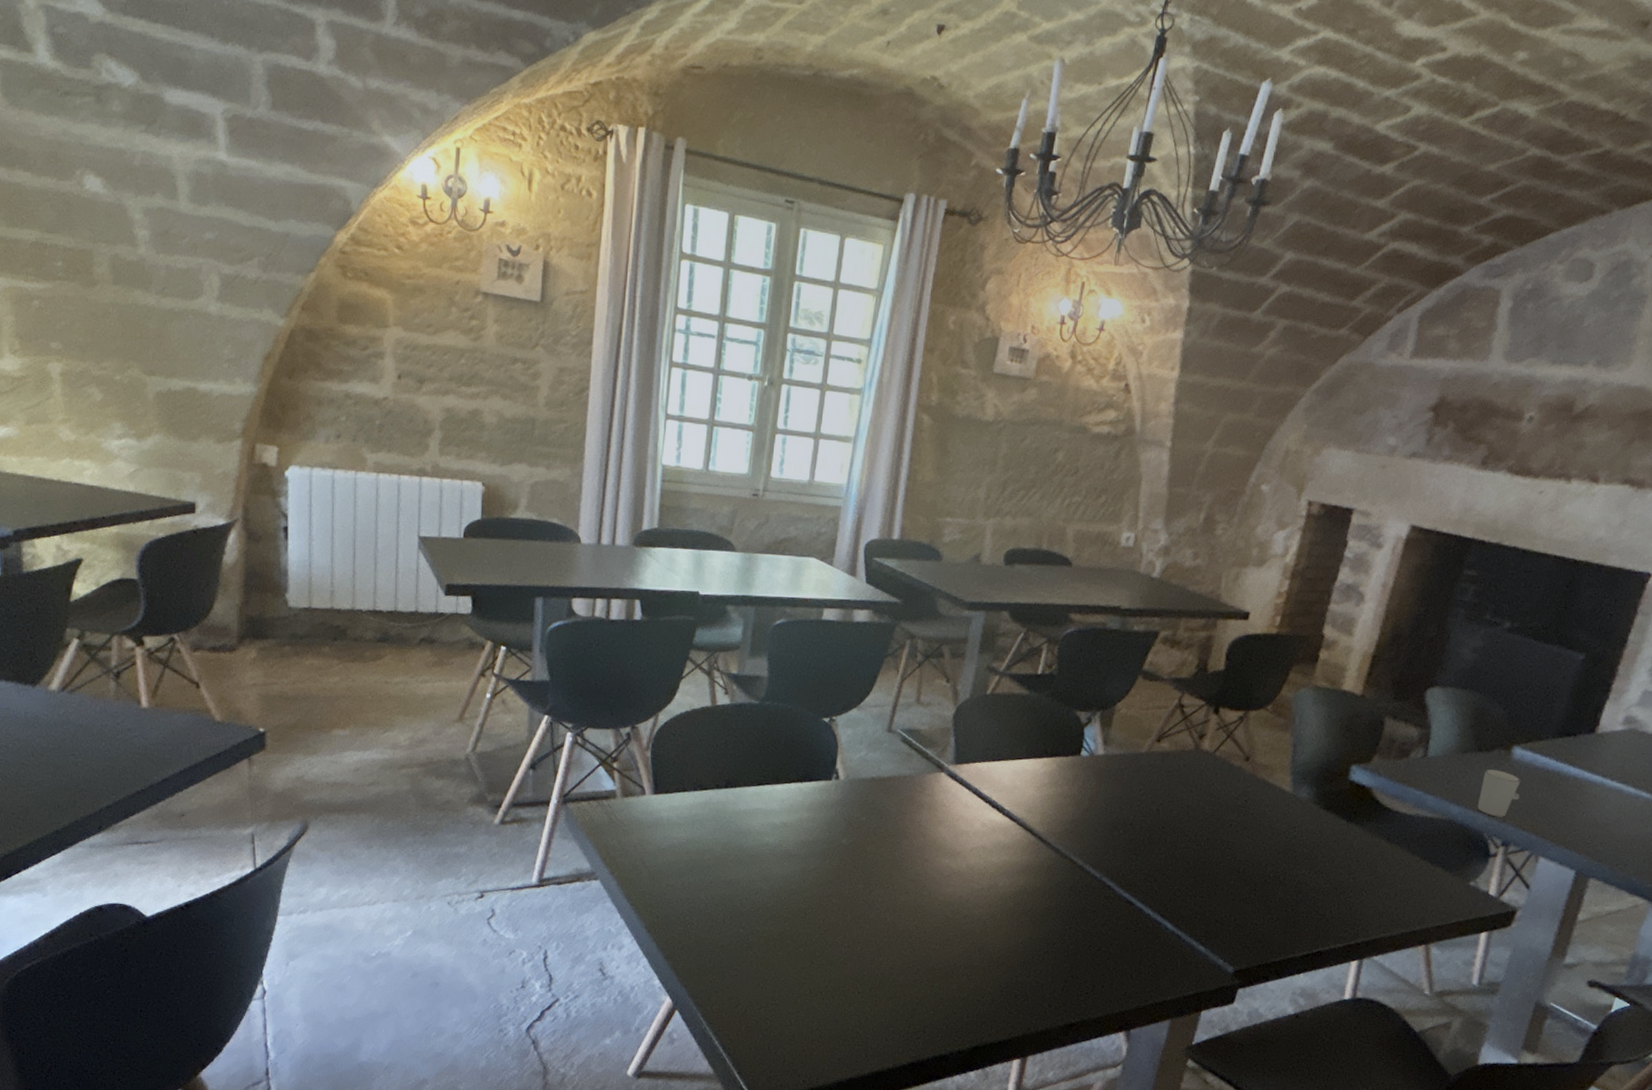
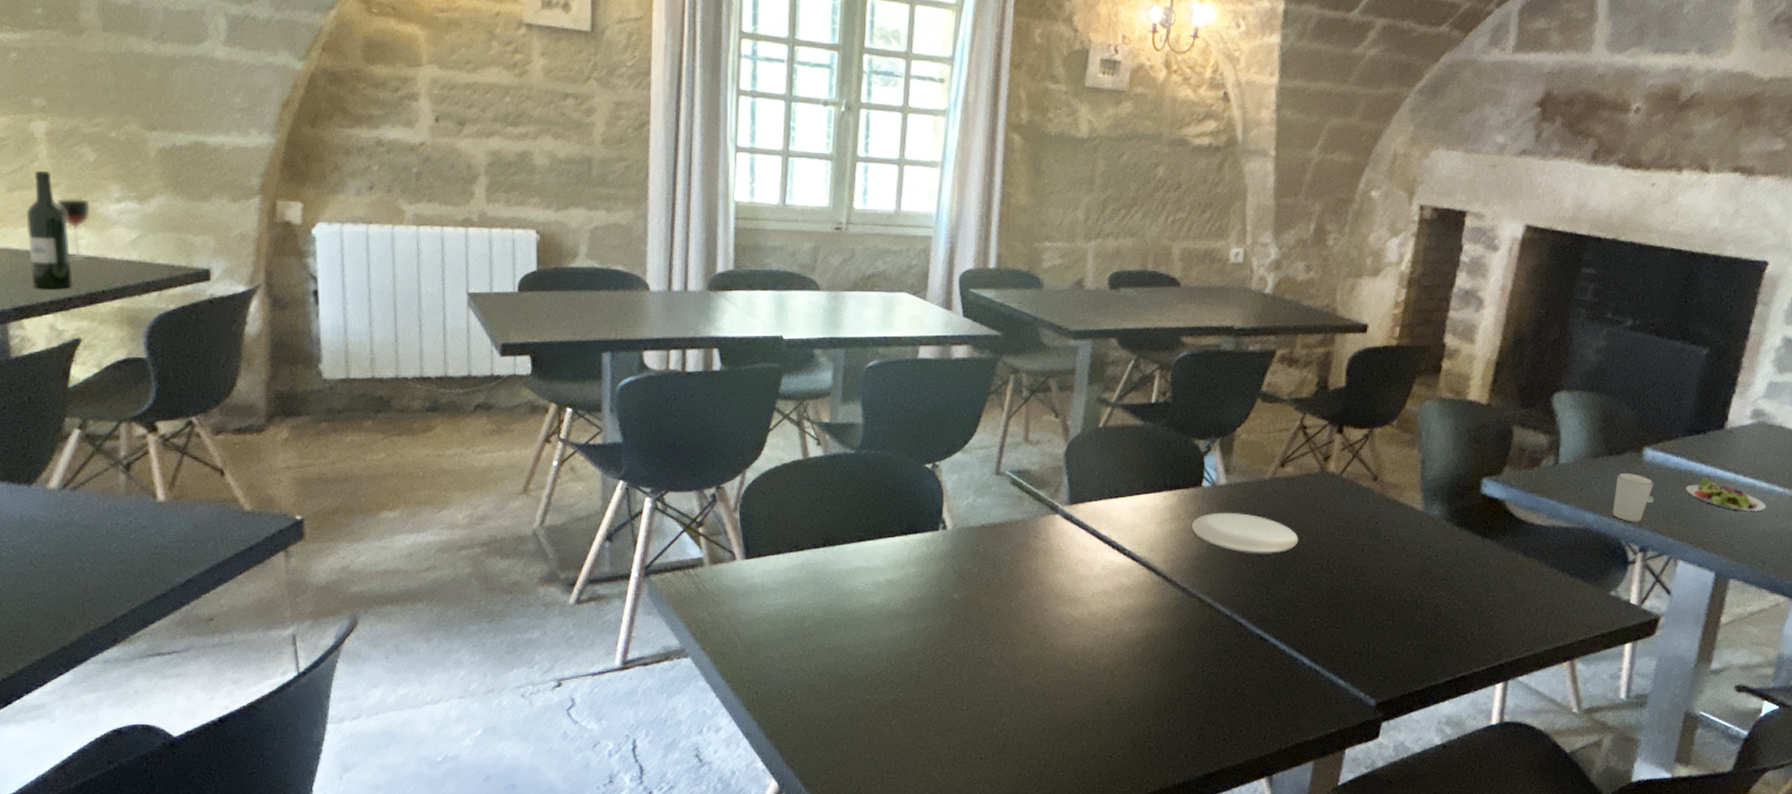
wine bottle: none [40,406,78,514] -> present [25,170,72,289]
wineglass: none [67,432,96,489] -> present [56,197,91,260]
plate: none [1069,781,1170,824] -> present [1192,512,1299,554]
salad plate: none [1552,779,1632,814] -> present [1686,478,1766,511]

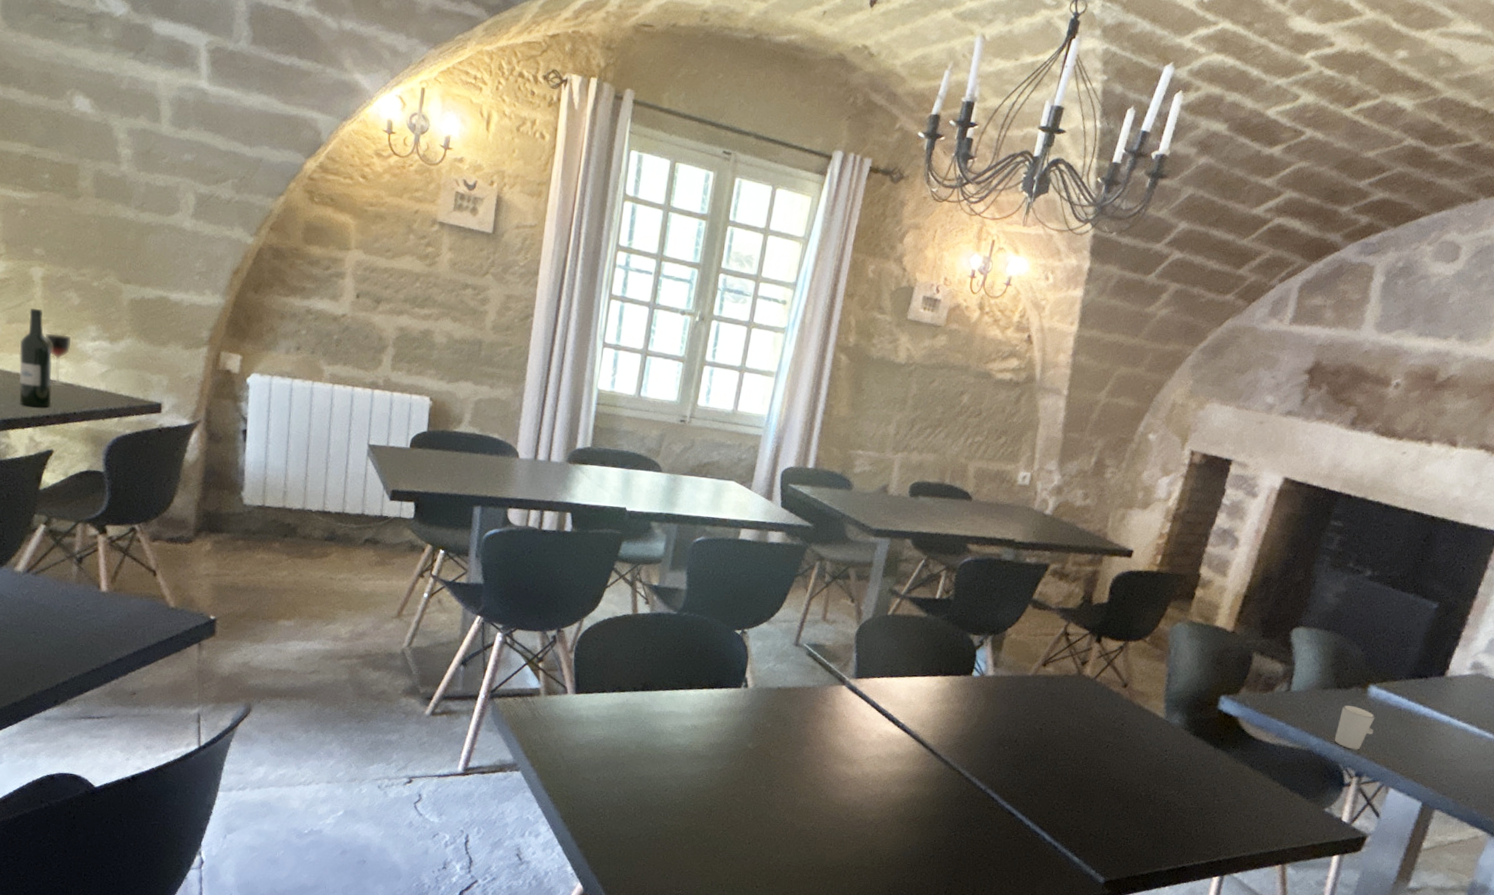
plate: present [1192,512,1299,554] -> none [959,699,1052,741]
salad plate: present [1686,478,1766,511] -> none [1403,718,1476,752]

